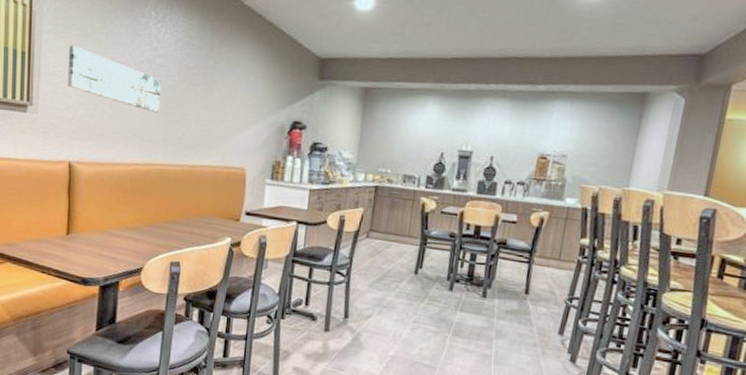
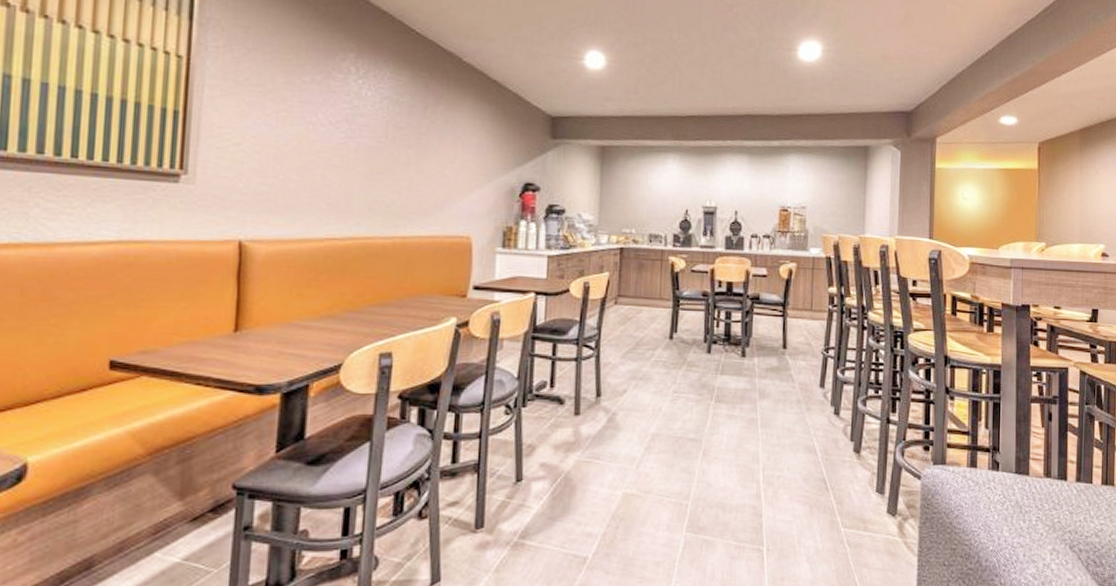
wall art: present [67,45,162,113] -> none [237,103,365,179]

